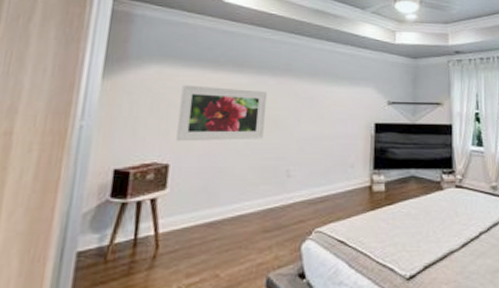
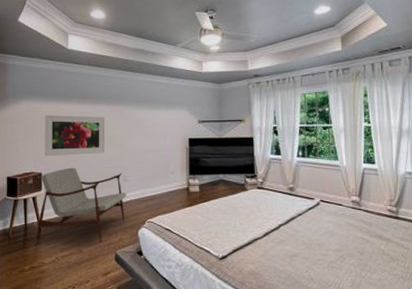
armchair: none [149,157,289,264] -> present [36,167,126,244]

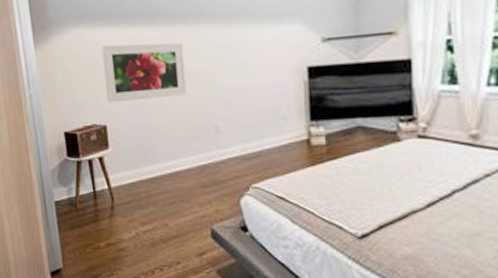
armchair: present [36,167,126,244] -> none [105,116,221,216]

